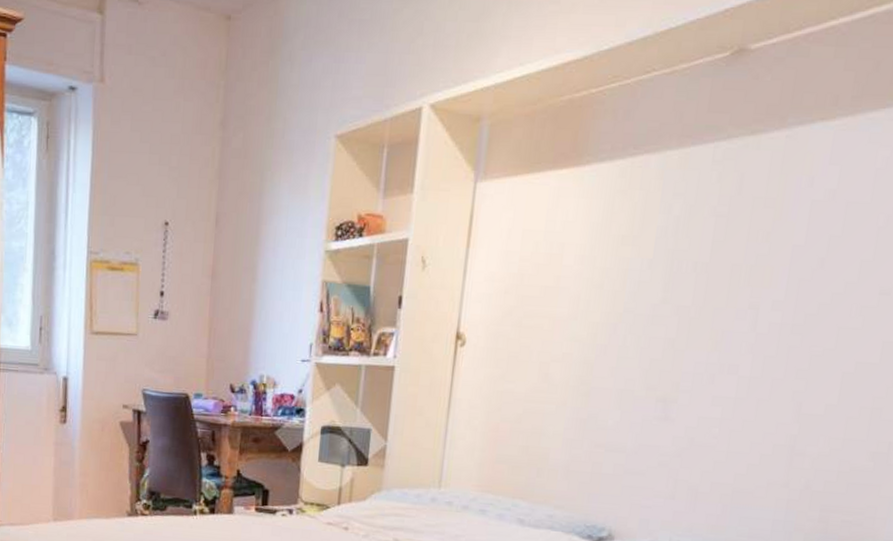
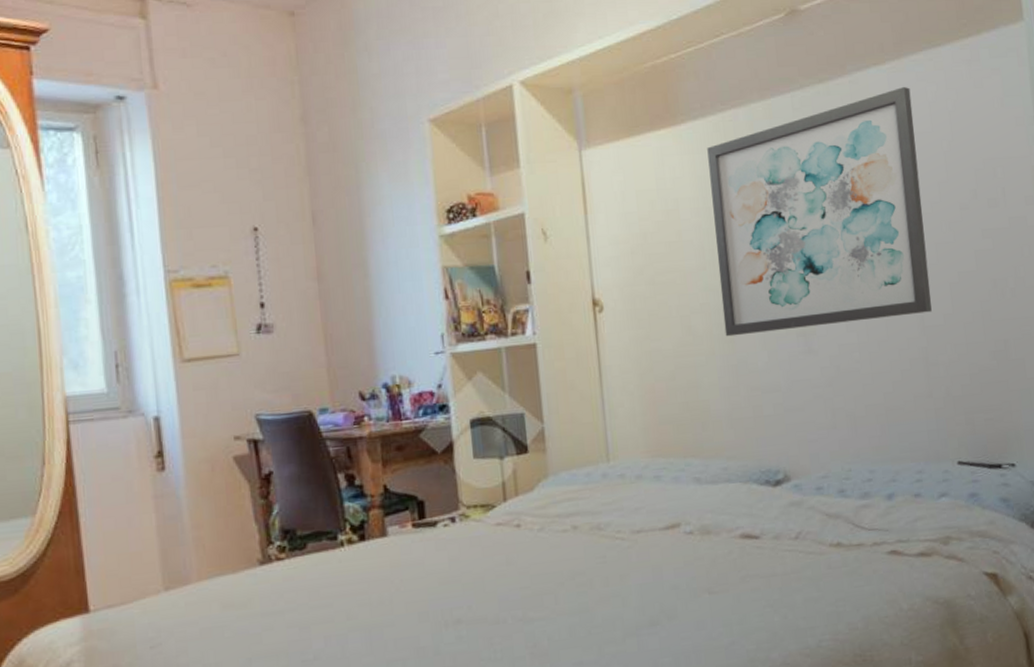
wall art: none [581,148,858,400] -> present [707,87,932,337]

